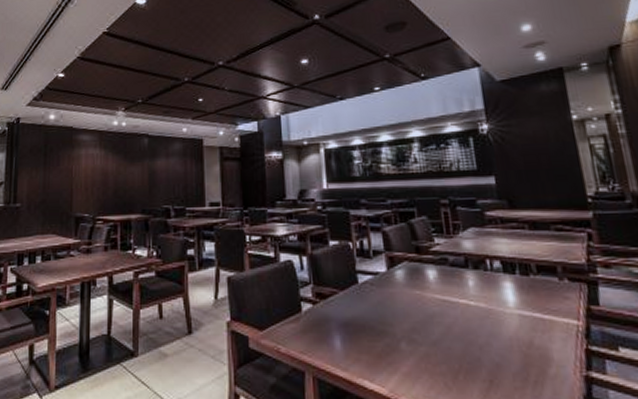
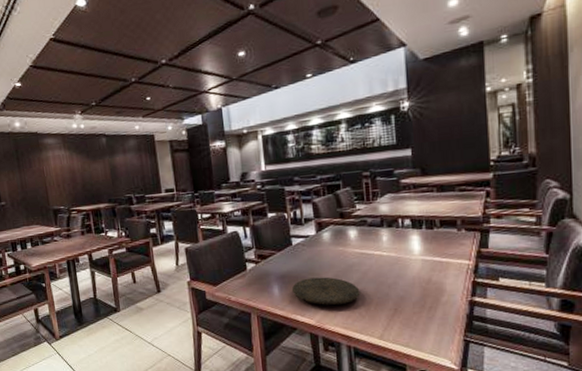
plate: none [357,328,445,368] -> present [291,277,360,305]

